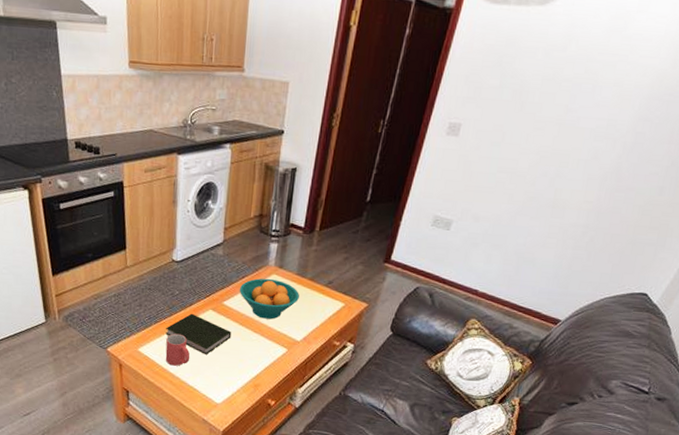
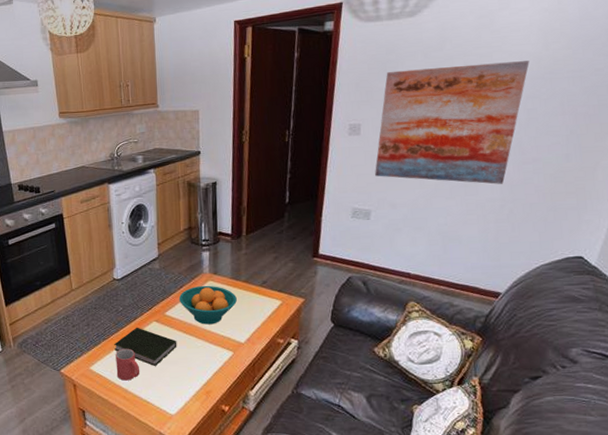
wall art: none [465,67,652,210] -> present [375,61,530,184]

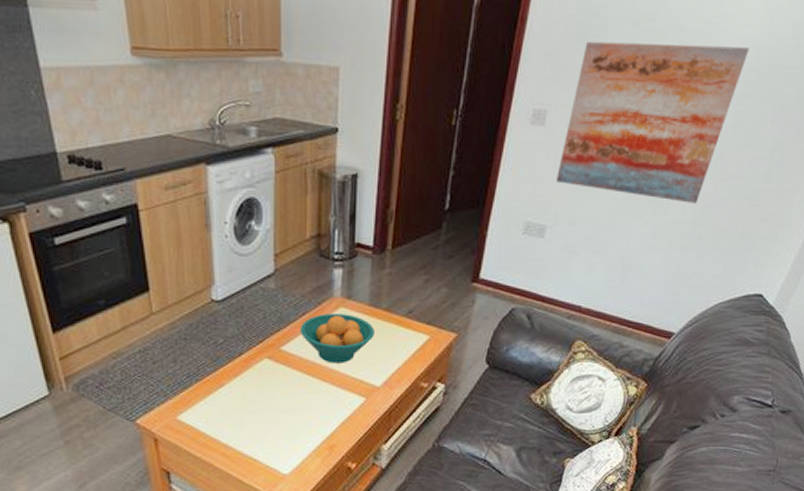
book: present [114,327,177,366] -> none [211,365,295,415]
mug: present [116,348,140,381] -> none [213,392,246,434]

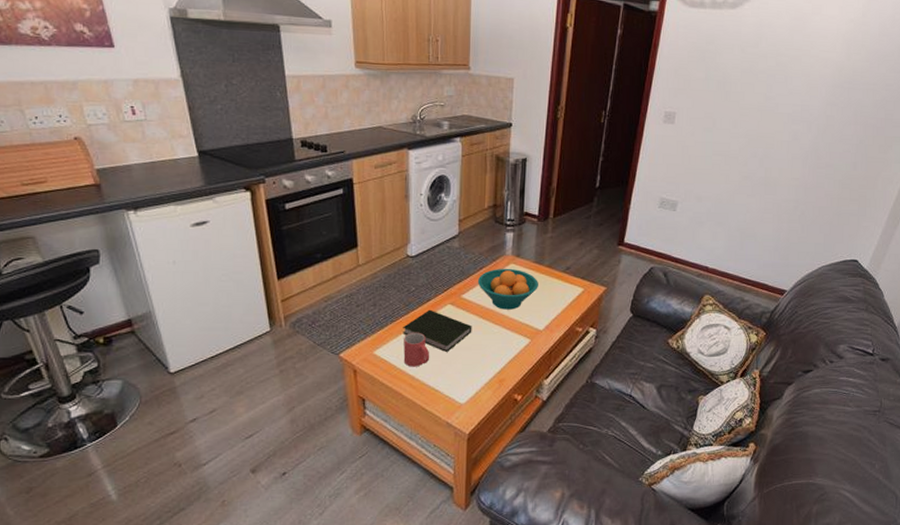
book: none [211,365,295,415] -> present [403,309,472,352]
mug: none [213,392,246,434] -> present [403,332,430,367]
wall art: present [557,41,749,203] -> none [685,61,833,186]

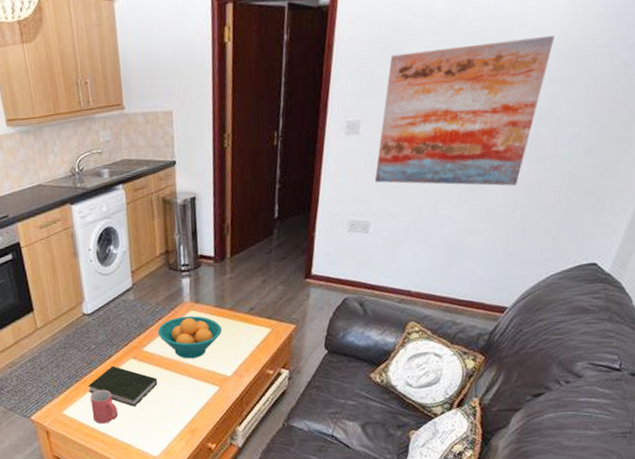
wall art: none [685,61,833,186] -> present [375,36,555,186]

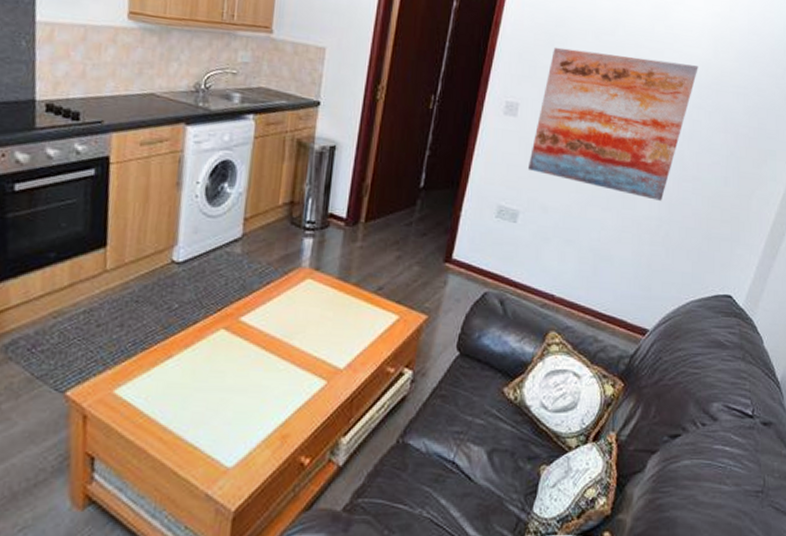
book: present [88,365,158,407] -> none [156,335,251,394]
mug: present [90,389,119,424] -> none [153,364,191,414]
fruit bowl: present [157,315,222,359] -> none [262,284,342,340]

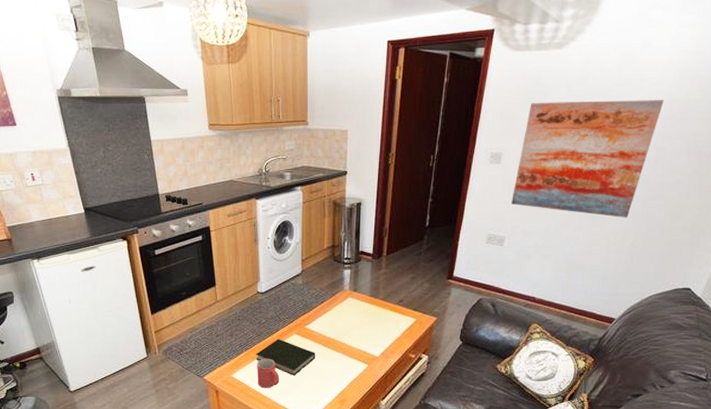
mug: none [153,364,191,414] -> present [257,358,280,388]
book: none [156,335,251,394] -> present [256,338,316,375]

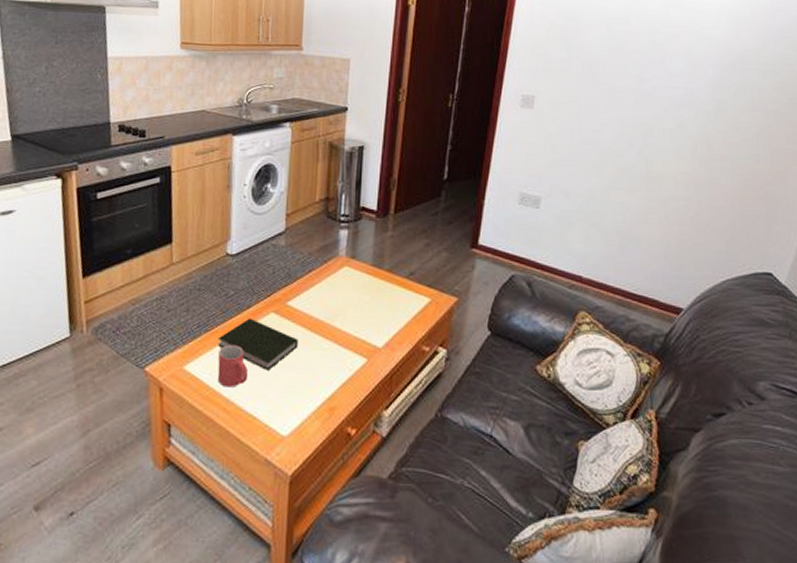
wall art: present [511,100,664,218] -> none [548,40,719,181]

